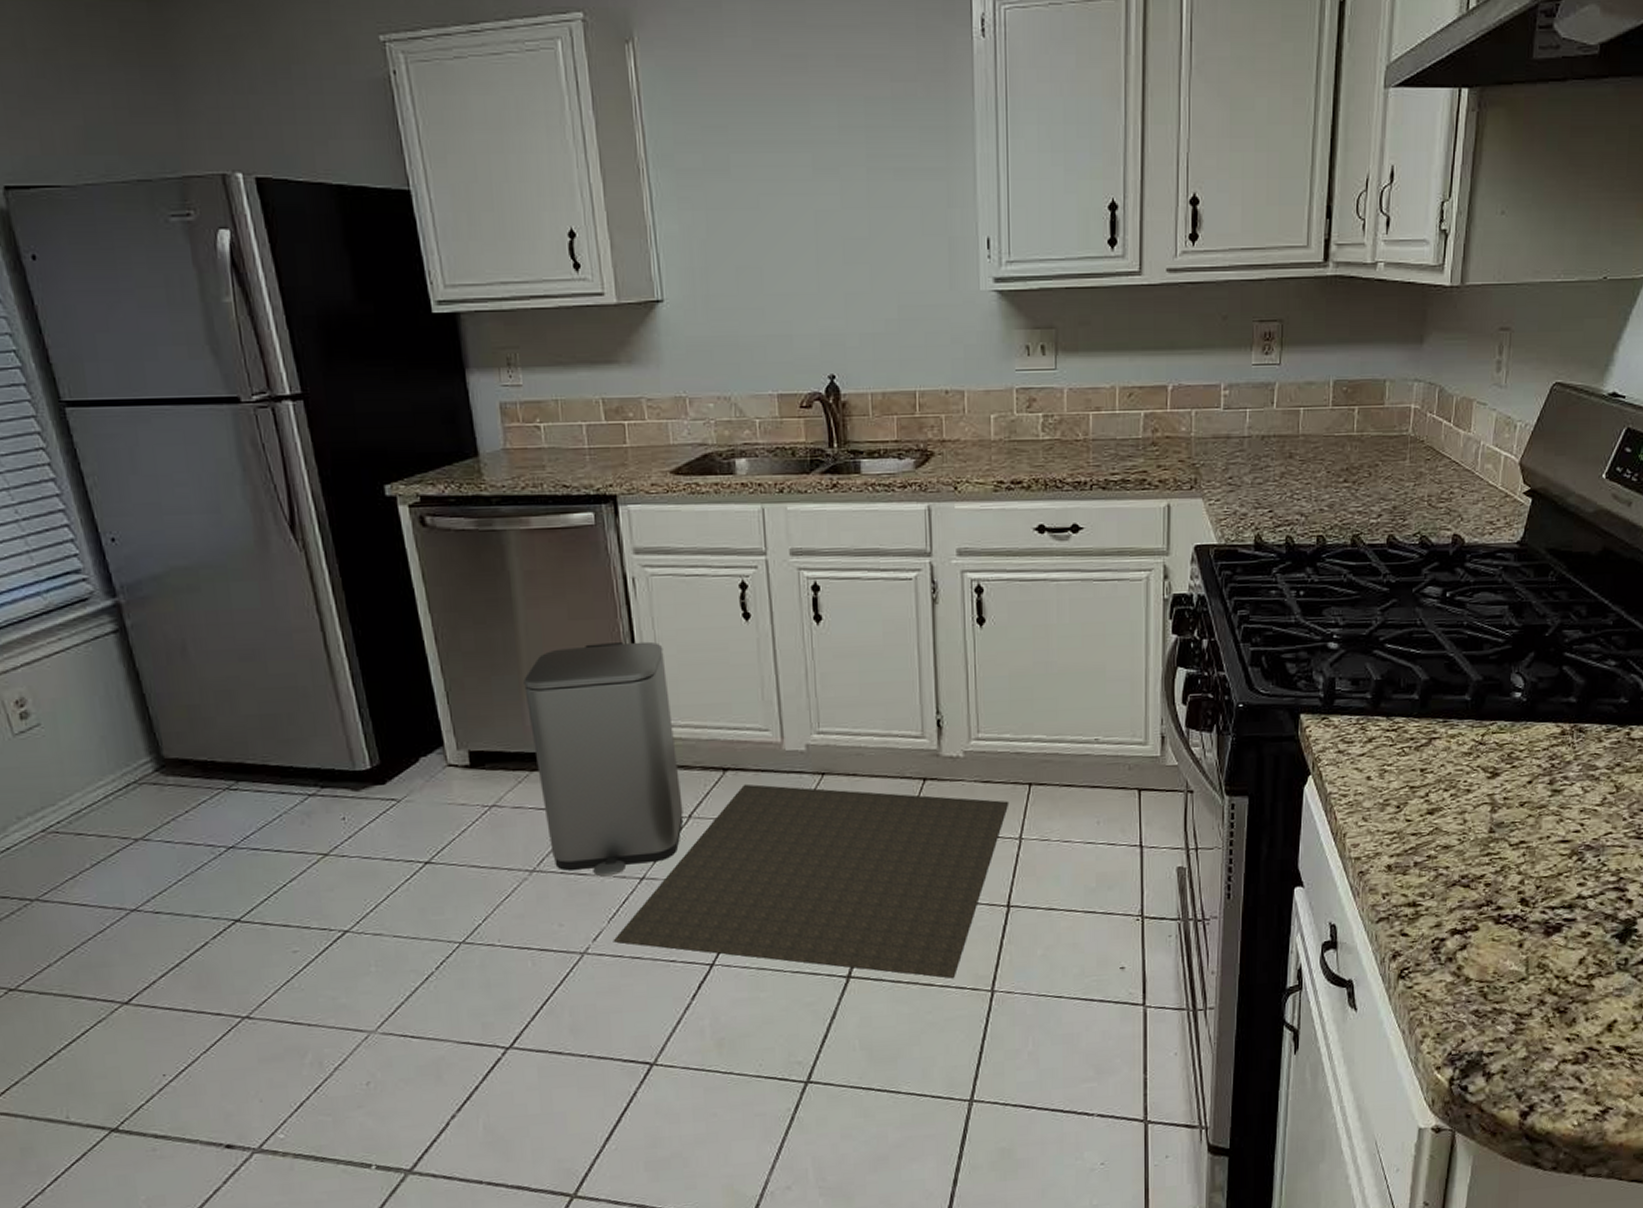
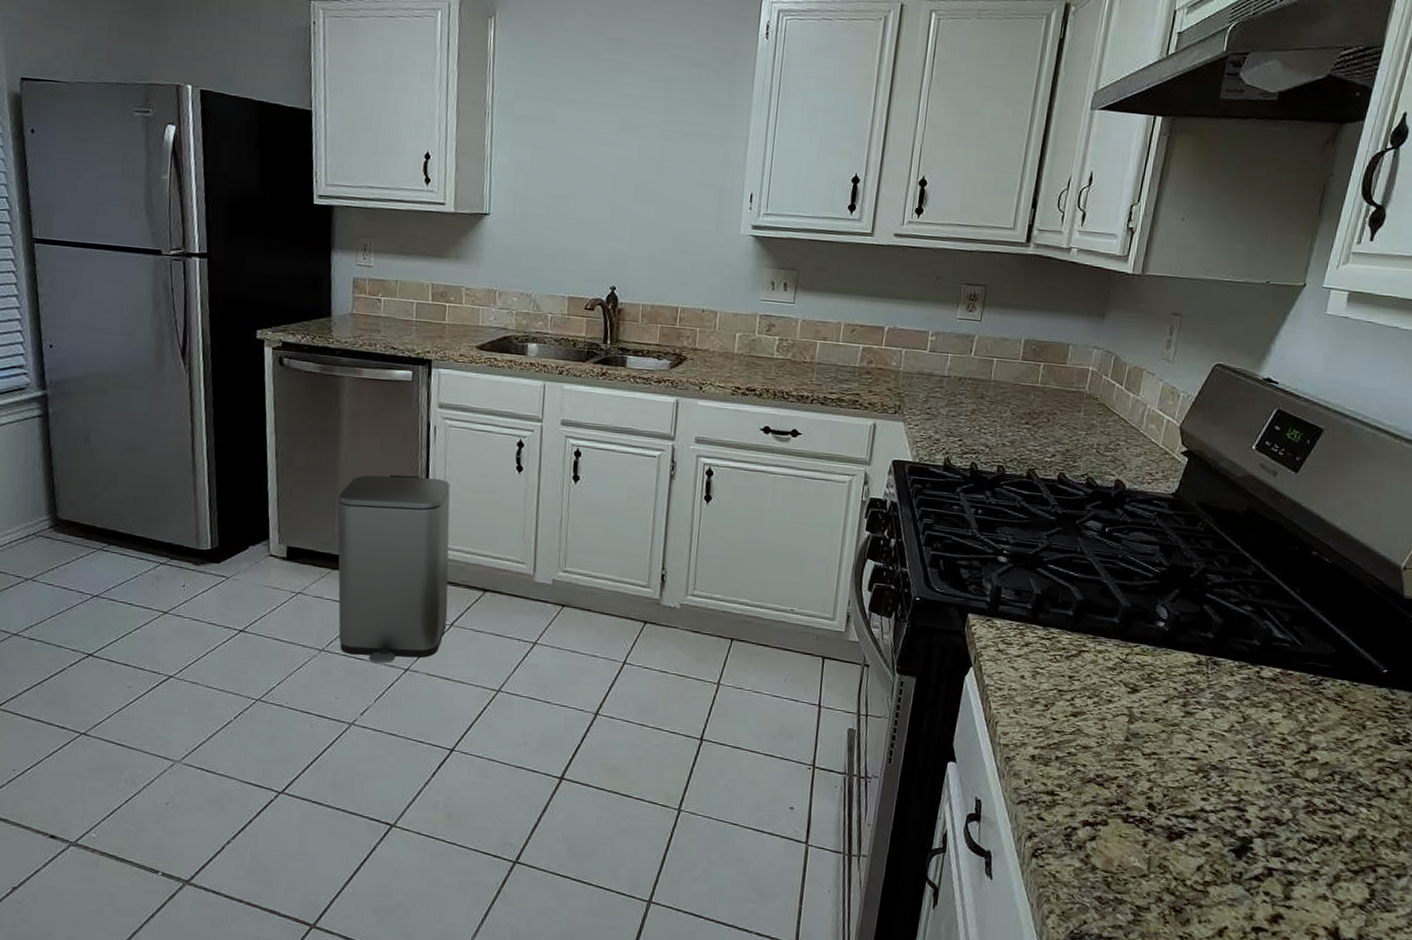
doormat: present [613,784,1009,978] -> none [376,604,713,793]

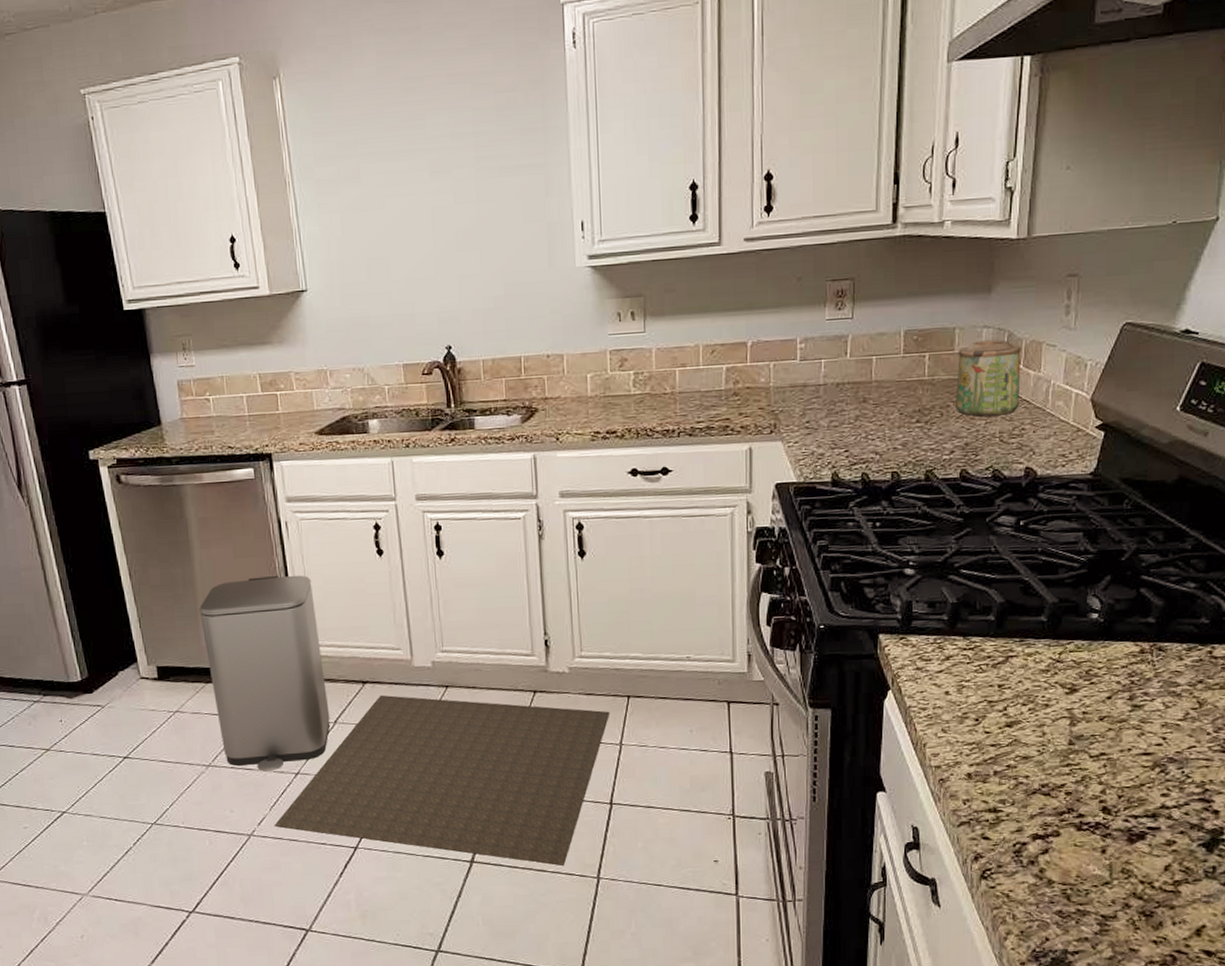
doormat: none [376,604,713,793] -> present [274,694,610,865]
canister: none [1061,359,1125,430] -> present [956,339,1021,417]

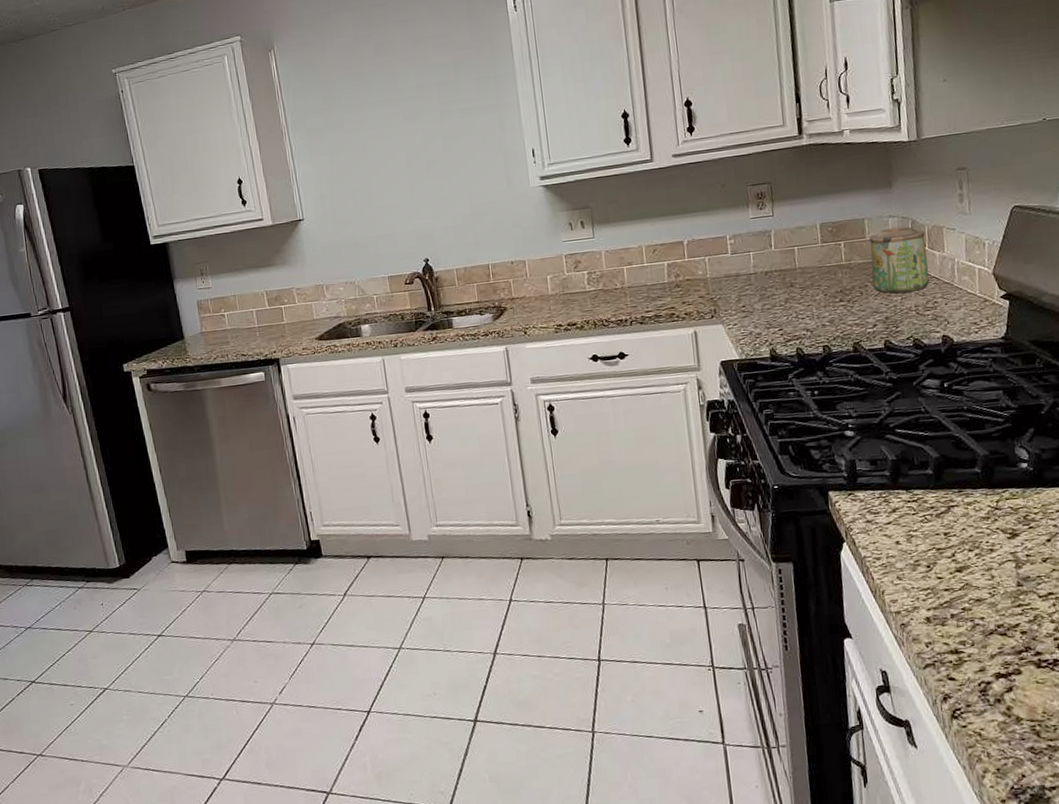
pedal bin: present [199,575,331,772] -> none [221,463,341,644]
doormat: present [274,694,610,865] -> none [294,567,592,721]

